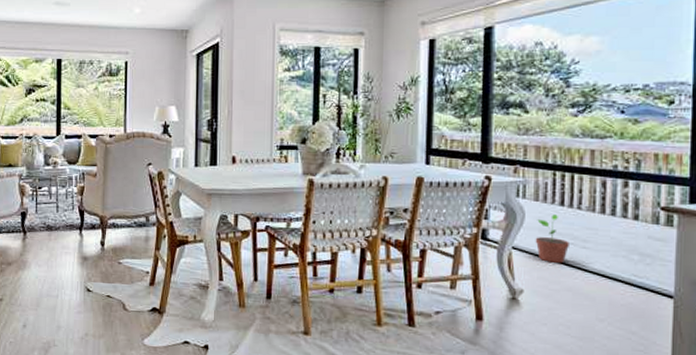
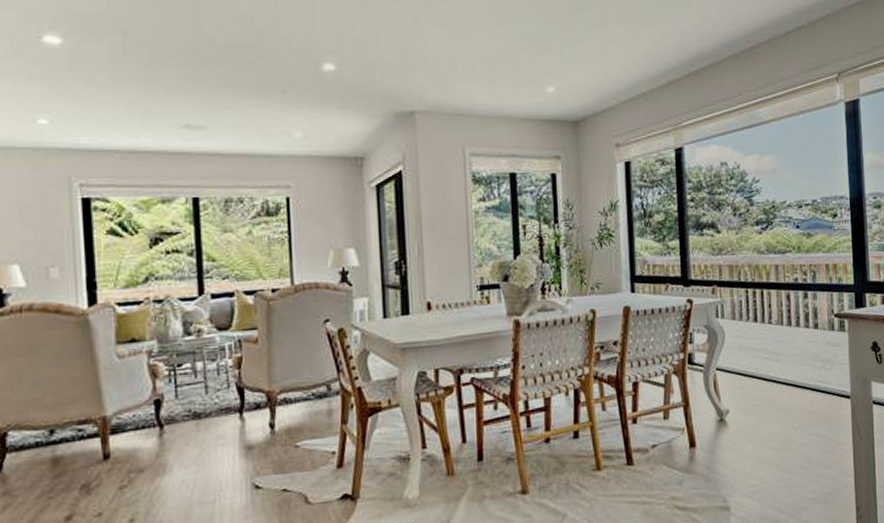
potted plant: present [535,215,569,263] -> none [735,331,764,379]

